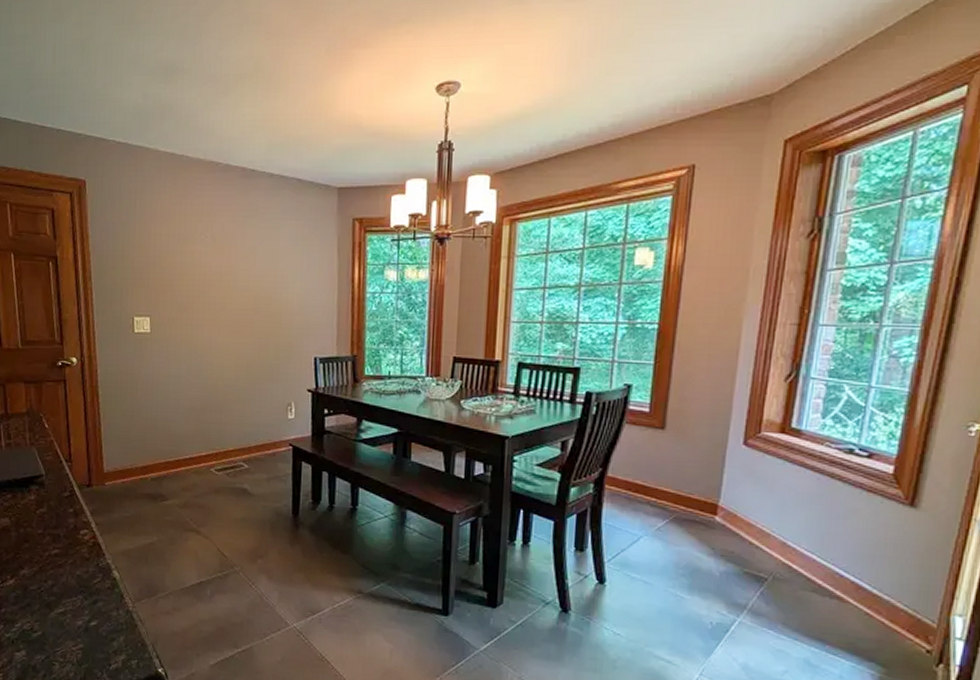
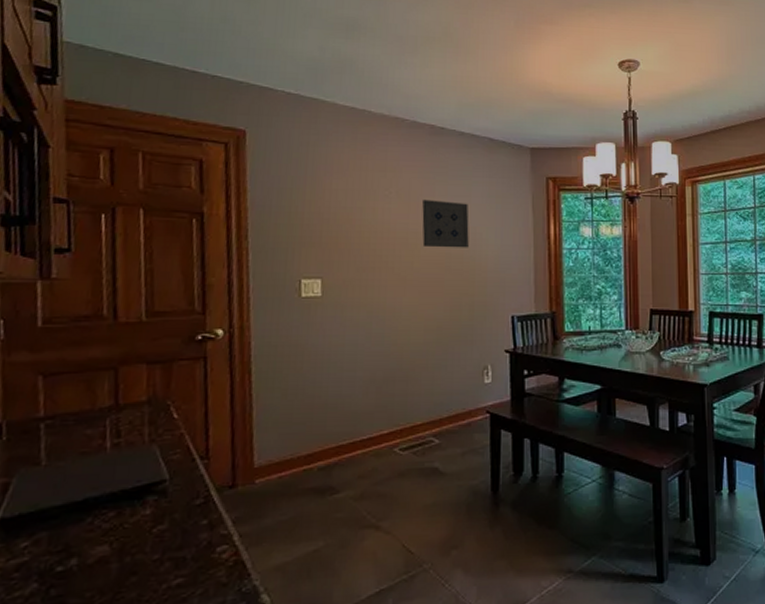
wall art: none [234,243,277,291] -> present [422,199,469,248]

